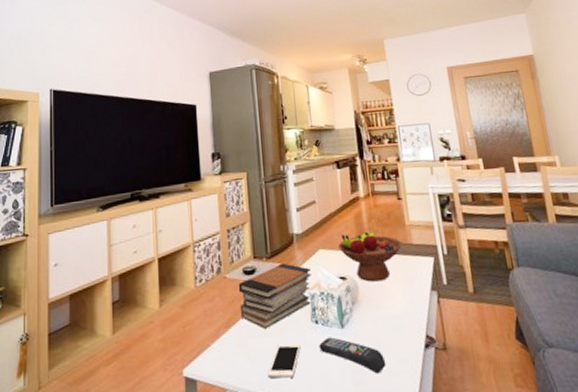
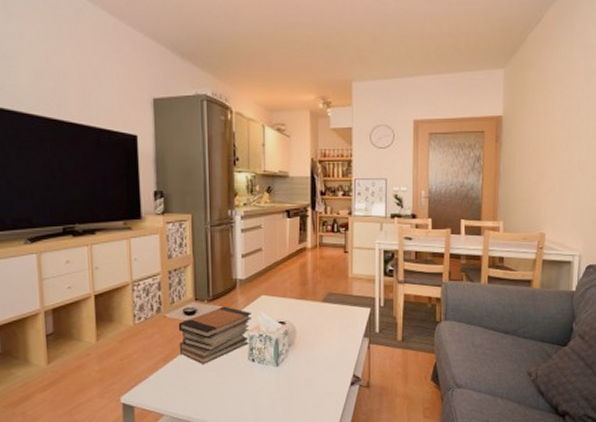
cell phone: present [267,343,301,379] -> none [203,378,236,407]
remote control: present [319,337,386,374] -> none [254,373,314,405]
fruit bowl: present [338,231,403,282] -> none [281,281,343,327]

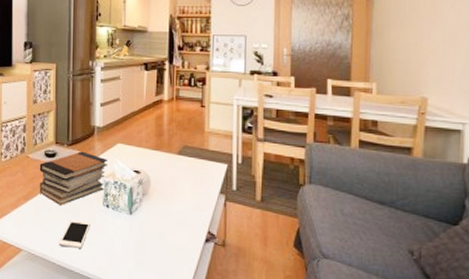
cell phone: none [203,378,236,407] -> present [58,220,91,249]

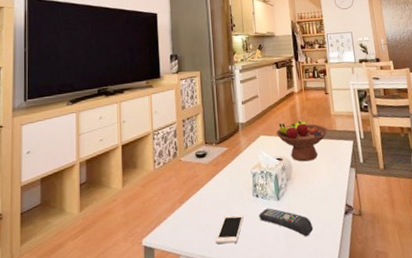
book stack: present [39,151,108,205] -> none [191,147,254,203]
remote control: none [107,220,167,257] -> present [259,208,314,237]
fruit bowl: none [137,132,199,179] -> present [276,120,329,162]

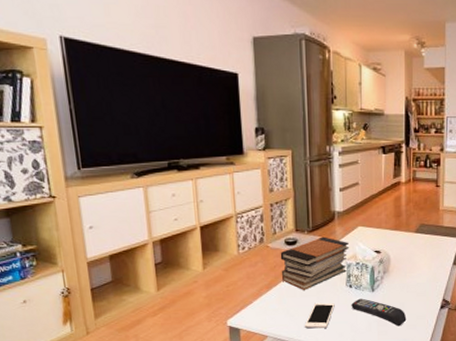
book stack: none [191,147,254,203] -> present [280,236,350,290]
fruit bowl: present [276,120,329,162] -> none [376,213,434,256]

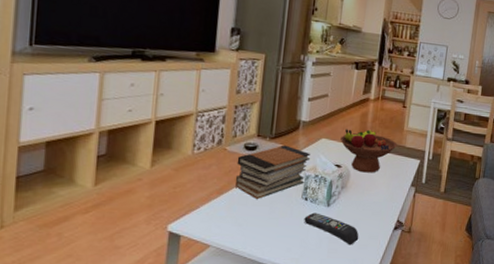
cell phone: present [304,302,335,329] -> none [251,213,287,241]
fruit bowl: none [376,213,434,256] -> present [340,129,397,173]

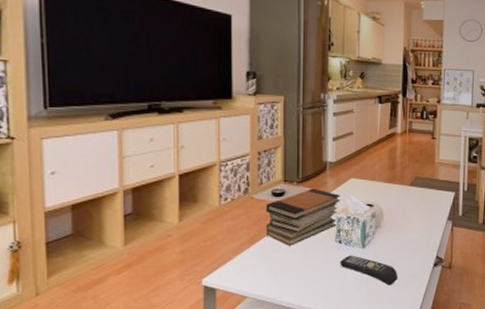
fruit bowl: present [340,129,397,173] -> none [370,165,430,210]

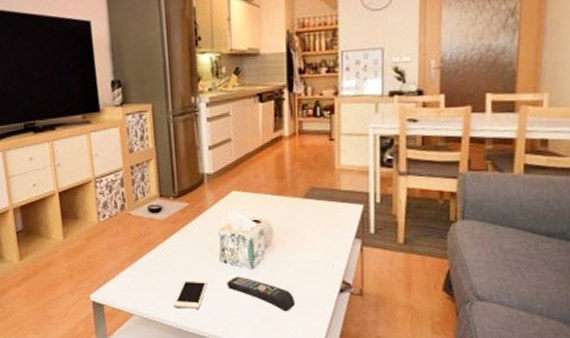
book stack: present [265,188,341,246] -> none [143,203,223,264]
cell phone: none [288,259,322,288] -> present [173,279,208,309]

